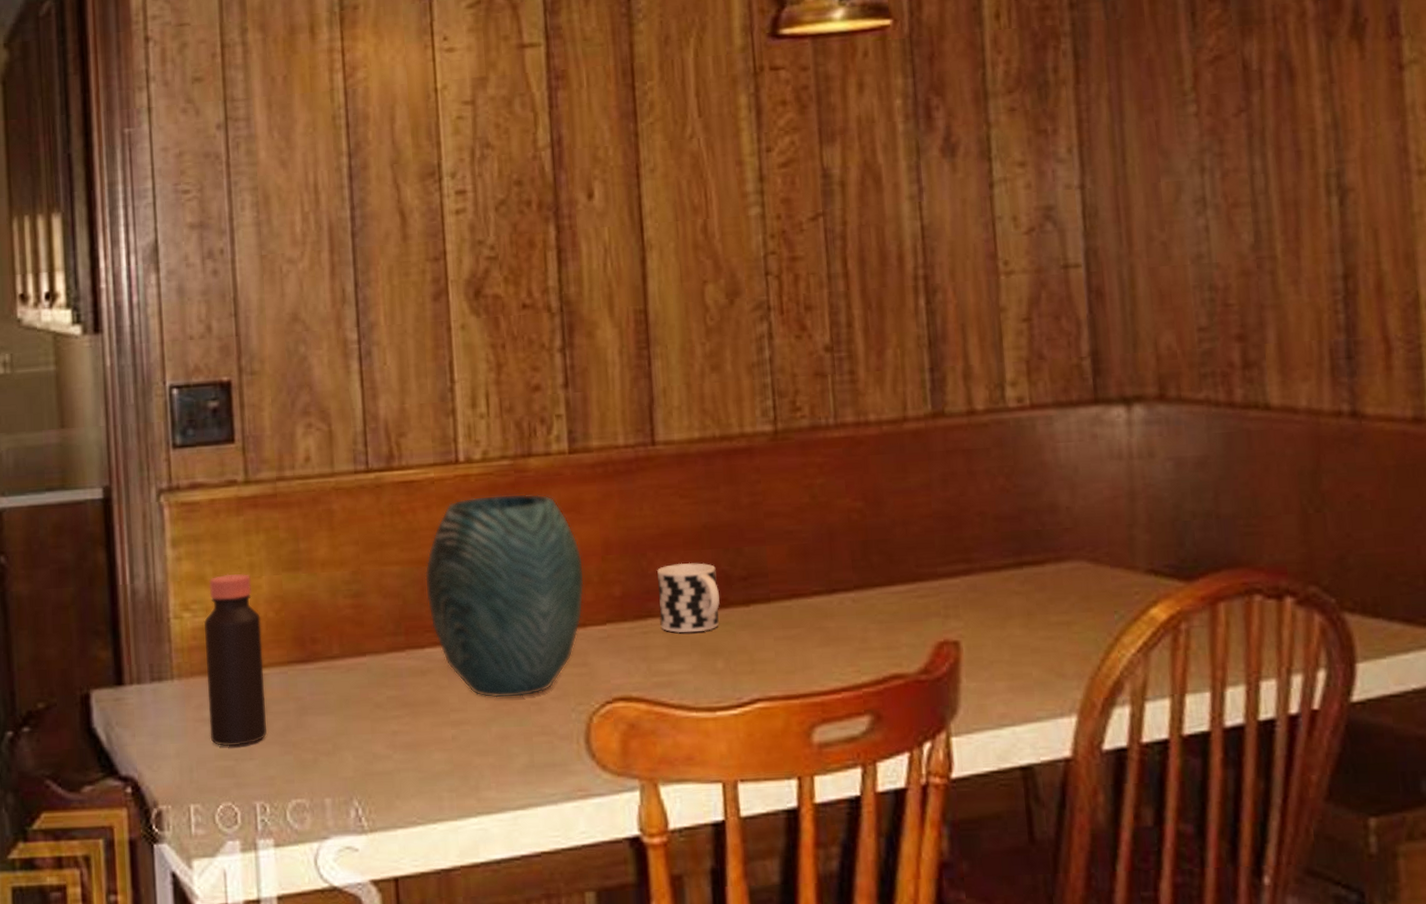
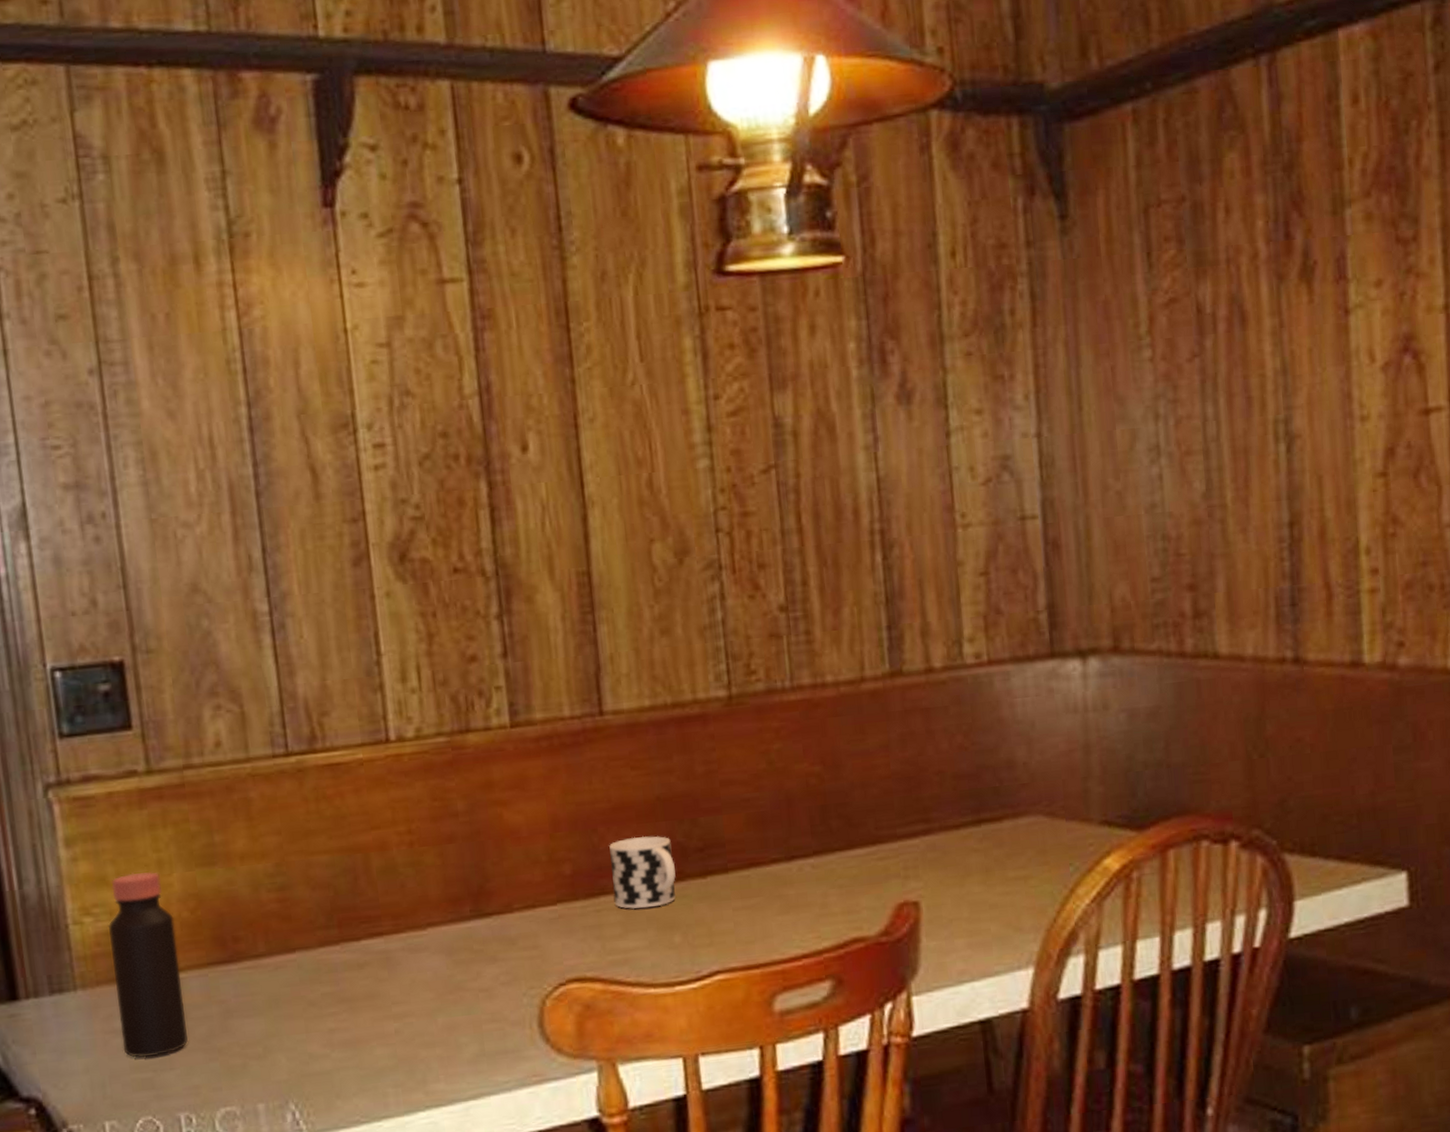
vase: present [424,493,585,699] -> none [357,771,533,988]

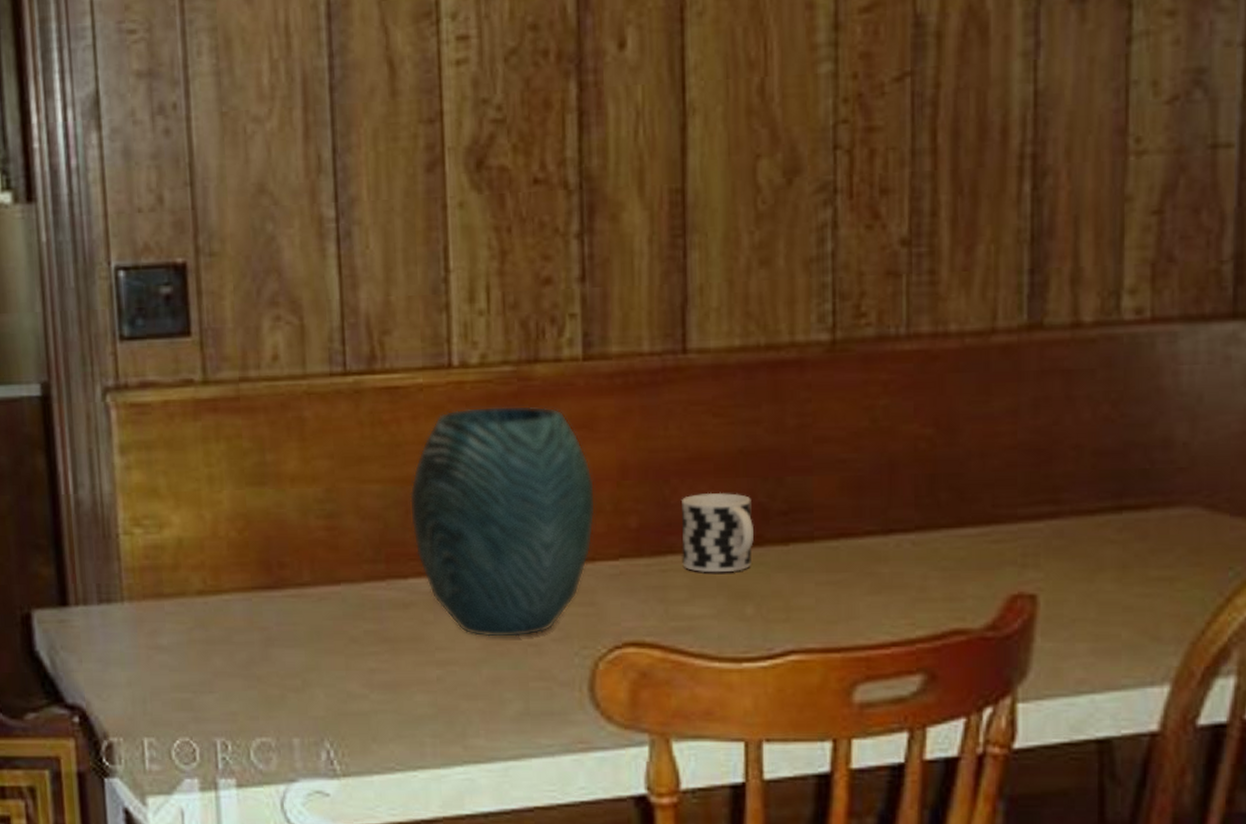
bottle: present [107,872,189,1058] -> none [156,486,229,678]
vase: none [357,771,533,988] -> present [409,405,596,638]

